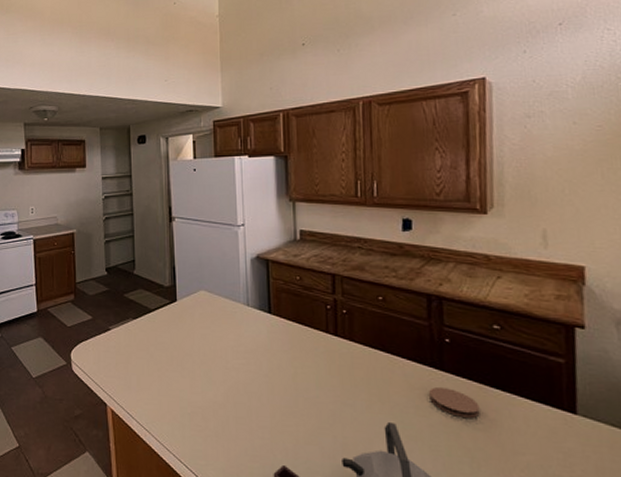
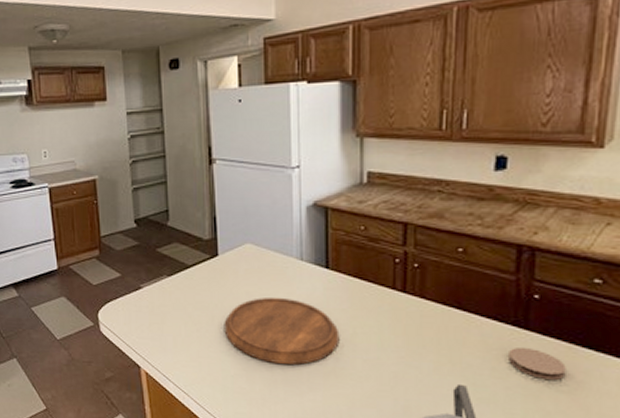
cutting board: none [182,339,283,403] -> present [224,297,340,365]

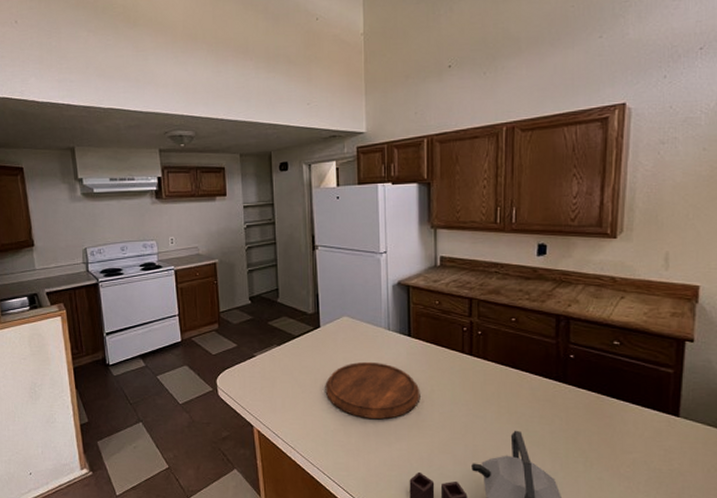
coaster: present [509,347,566,380] -> none [553,397,596,424]

